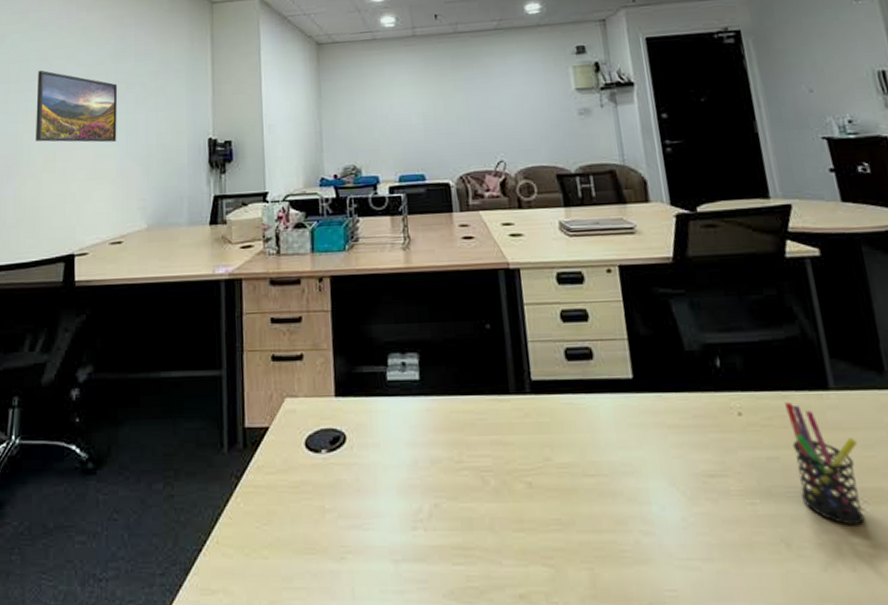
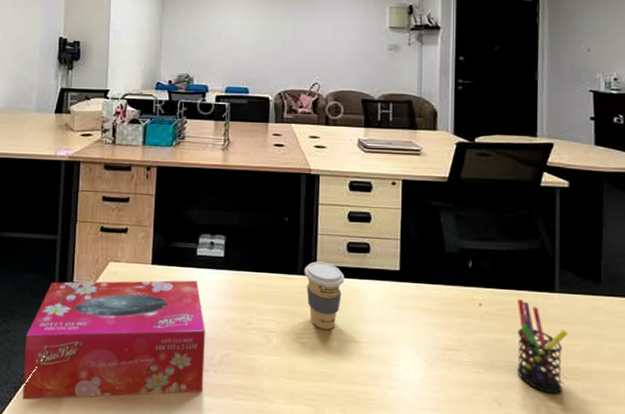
tissue box: none [193,412,414,585] -> present [23,280,205,400]
coffee cup: none [517,375,568,463] -> present [304,261,345,330]

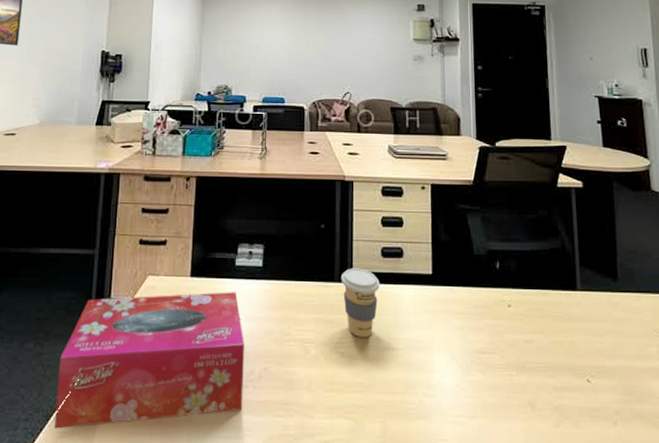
pen holder: present [517,298,568,394] -> none [544,298,592,394]

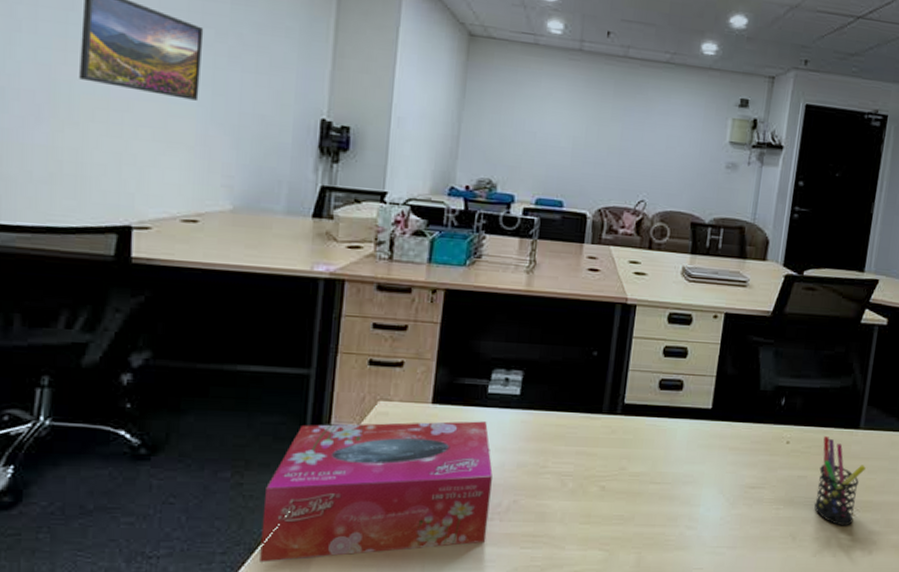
coffee cup: present [340,268,380,338] -> none [609,399,653,472]
pen holder: none [544,298,592,394] -> present [814,435,866,526]

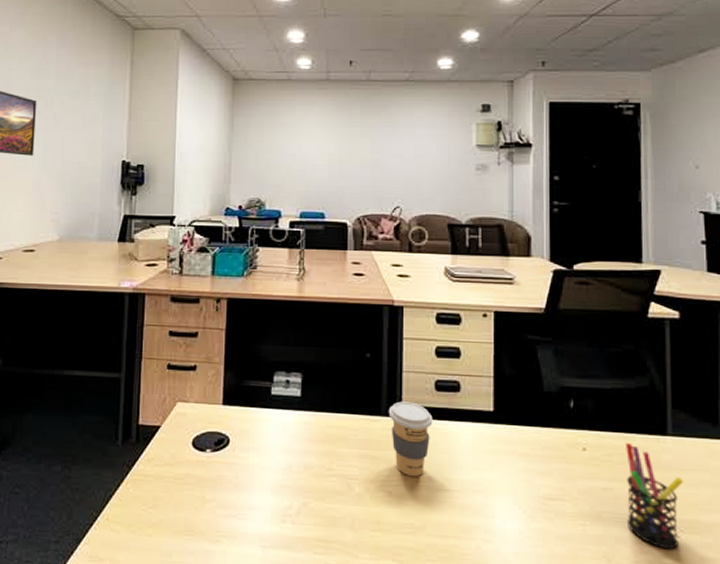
tissue box: present [260,421,493,562] -> none [85,422,281,553]
coffee cup: none [609,399,653,472] -> present [388,401,433,477]

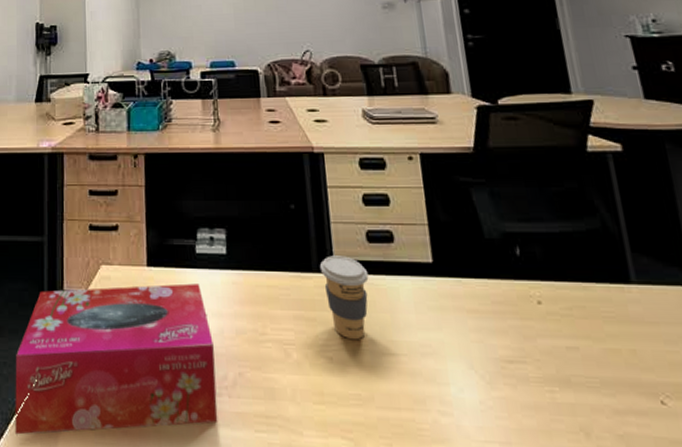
tissue box: none [85,422,281,553] -> present [15,283,218,435]
pen holder: present [626,442,683,550] -> none [585,292,667,420]

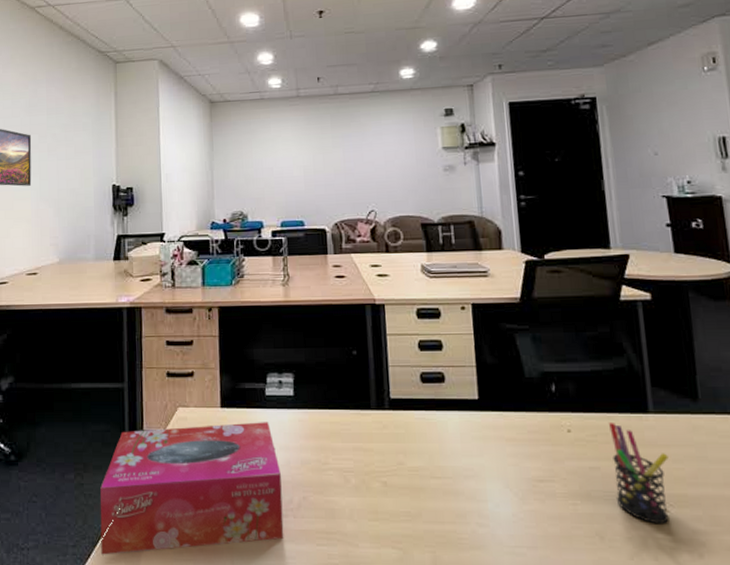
coffee cup: present [319,255,369,340] -> none [377,395,421,467]
pen holder: none [585,292,667,420] -> present [609,421,669,524]

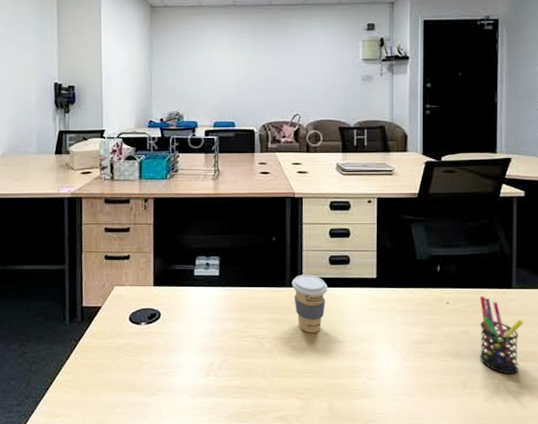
tissue box: present [100,422,284,555] -> none [42,298,206,411]
coffee cup: none [377,395,421,467] -> present [291,274,328,334]

